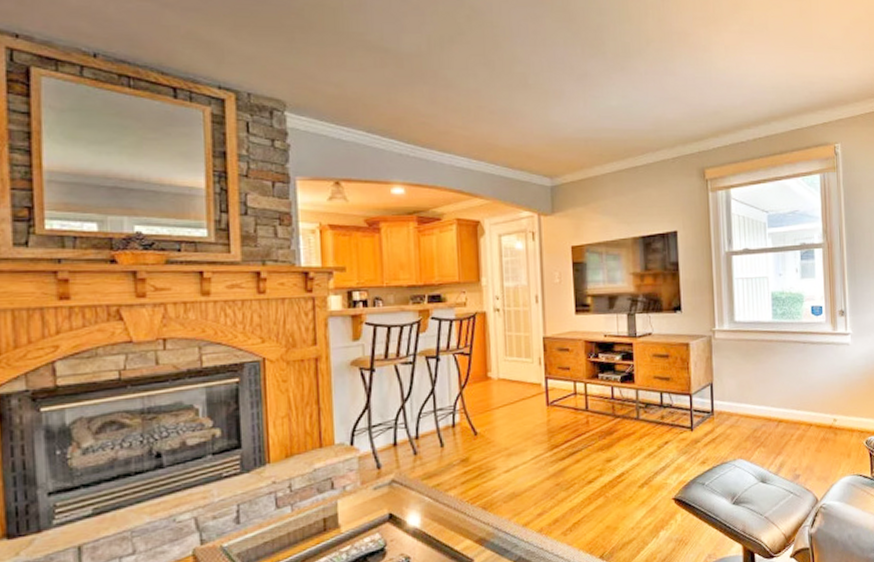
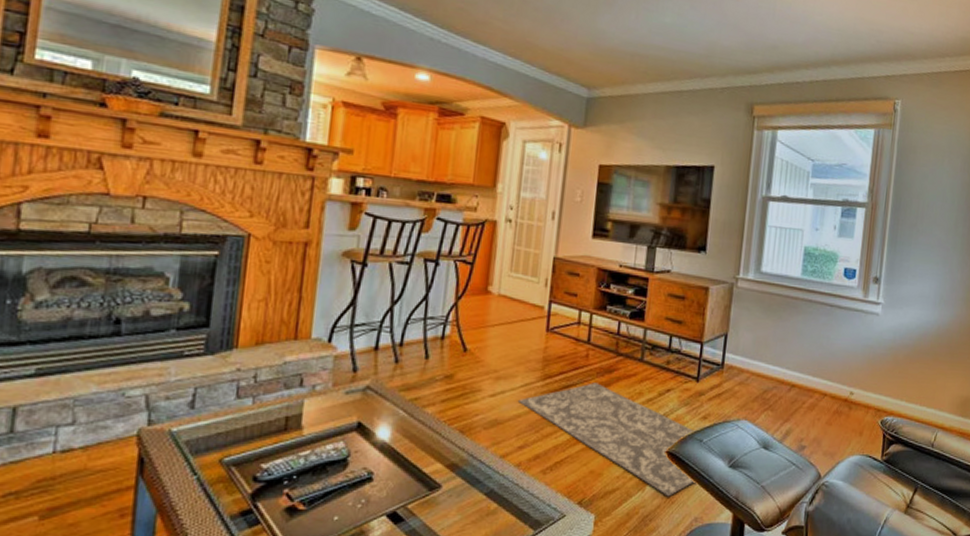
rug: none [530,445,705,540] -> present [517,382,696,497]

